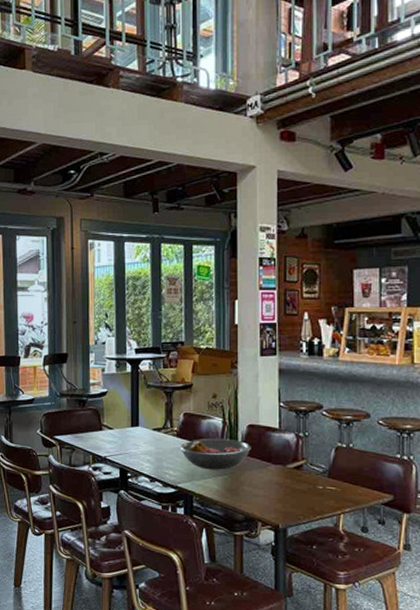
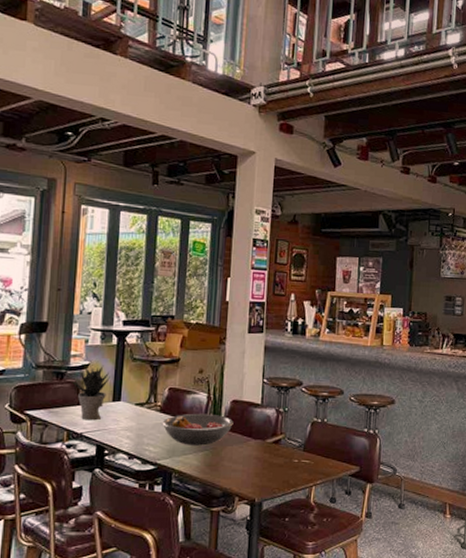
potted plant: none [92,392,127,445] -> present [71,364,110,421]

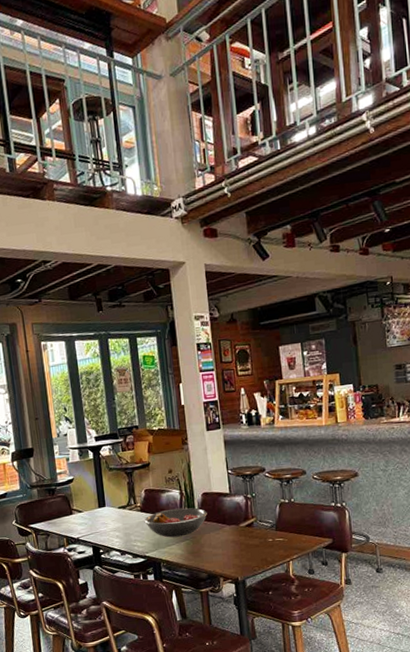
potted plant: present [71,364,110,421] -> none [61,478,93,527]

